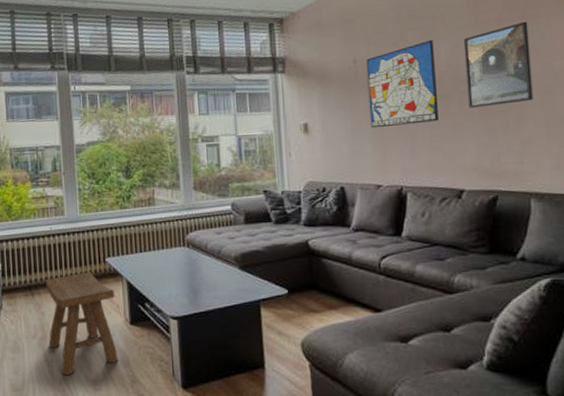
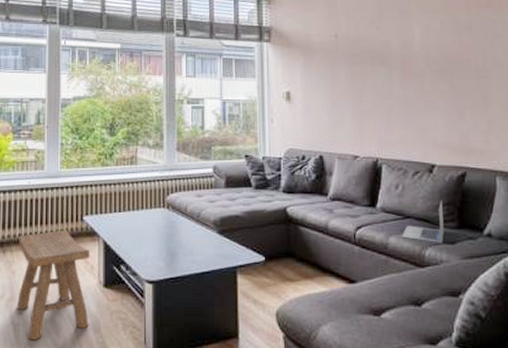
wall art: present [366,39,439,129] -> none [346,20,412,100]
laptop: none [429,226,474,269] -> present [401,200,444,243]
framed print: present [463,21,533,108] -> none [435,10,498,87]

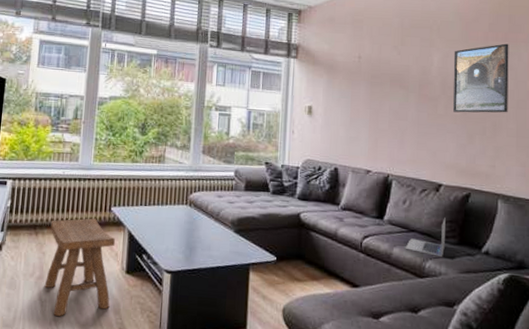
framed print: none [435,10,498,87] -> present [453,43,509,113]

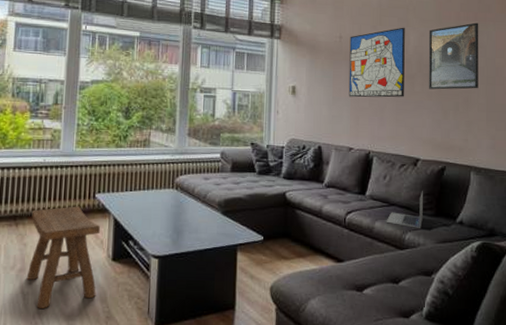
wall art: none [367,47,428,120] -> present [348,27,405,98]

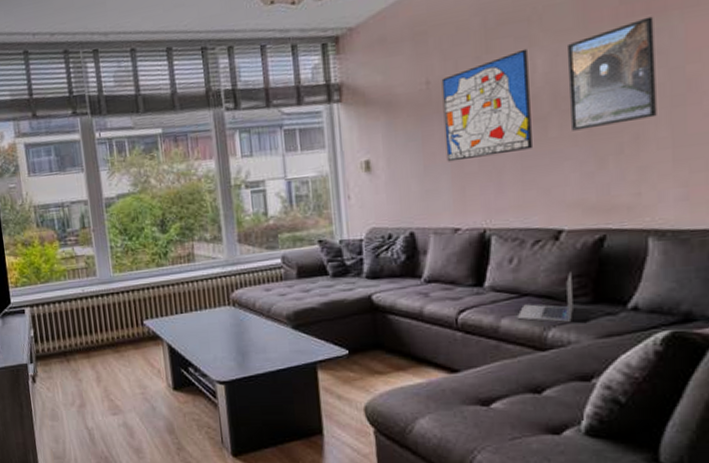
stool: present [26,206,100,308] -> none [80,336,163,443]

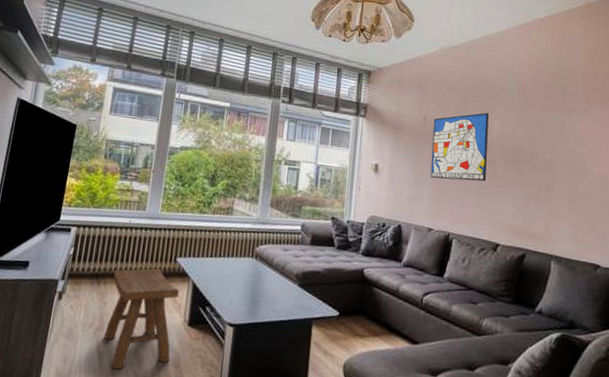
stool: none [80,336,163,443] -> present [103,268,179,369]
laptop: present [517,272,573,322] -> none [463,277,502,315]
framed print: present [566,16,657,131] -> none [511,112,563,178]

